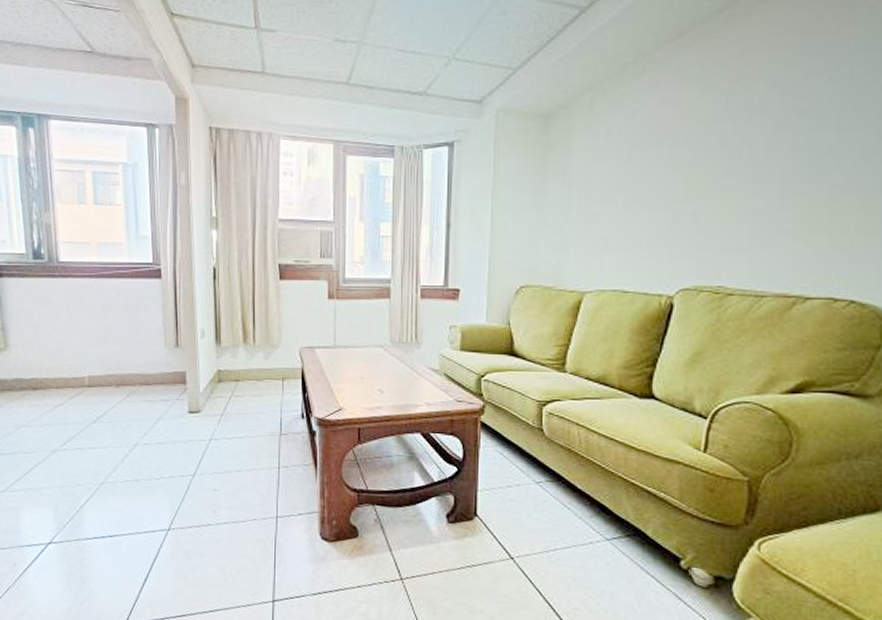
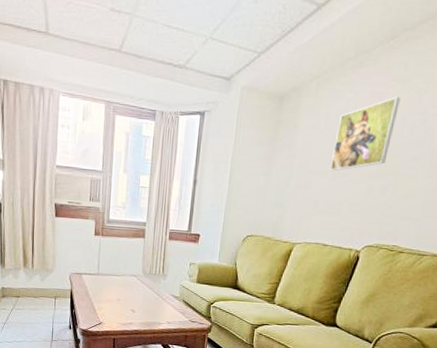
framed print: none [619,102,700,199] -> present [329,96,401,172]

